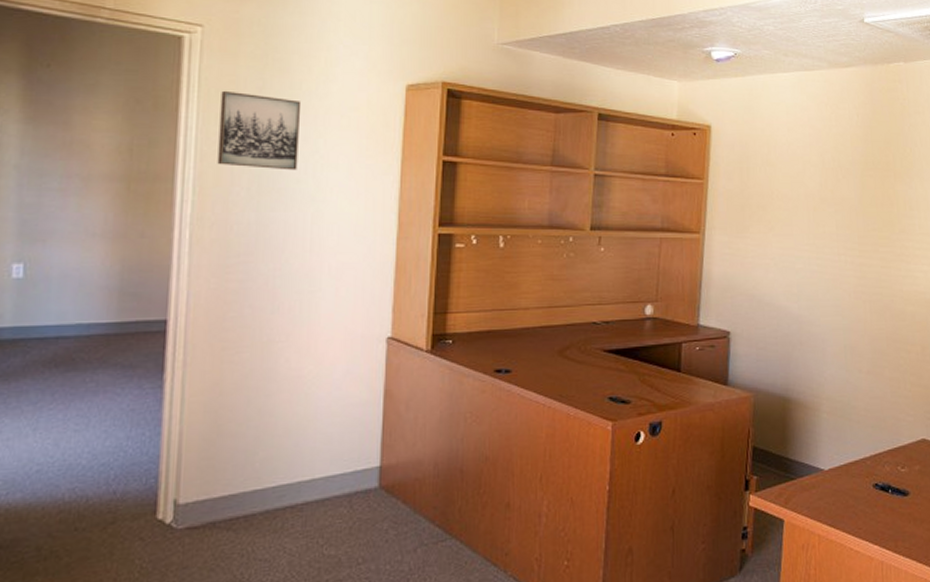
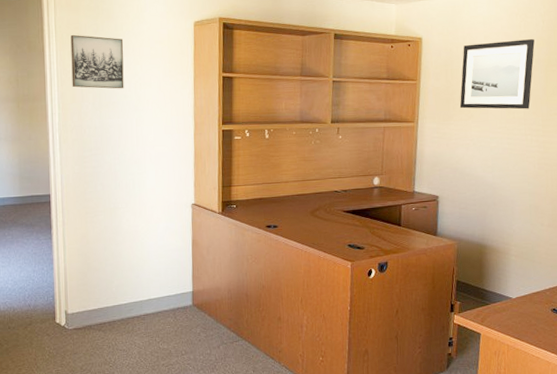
wall art: none [757,135,848,222] -> present [459,39,535,110]

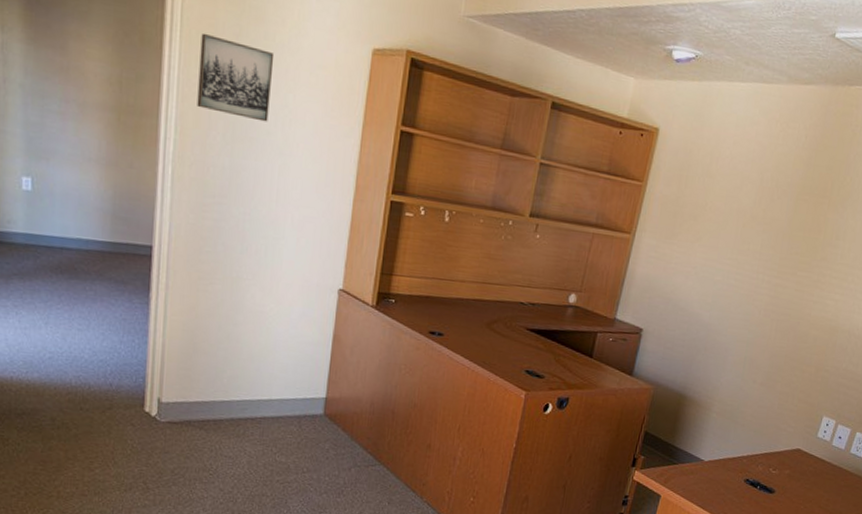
wall art: present [459,39,535,110] -> none [687,148,791,242]

